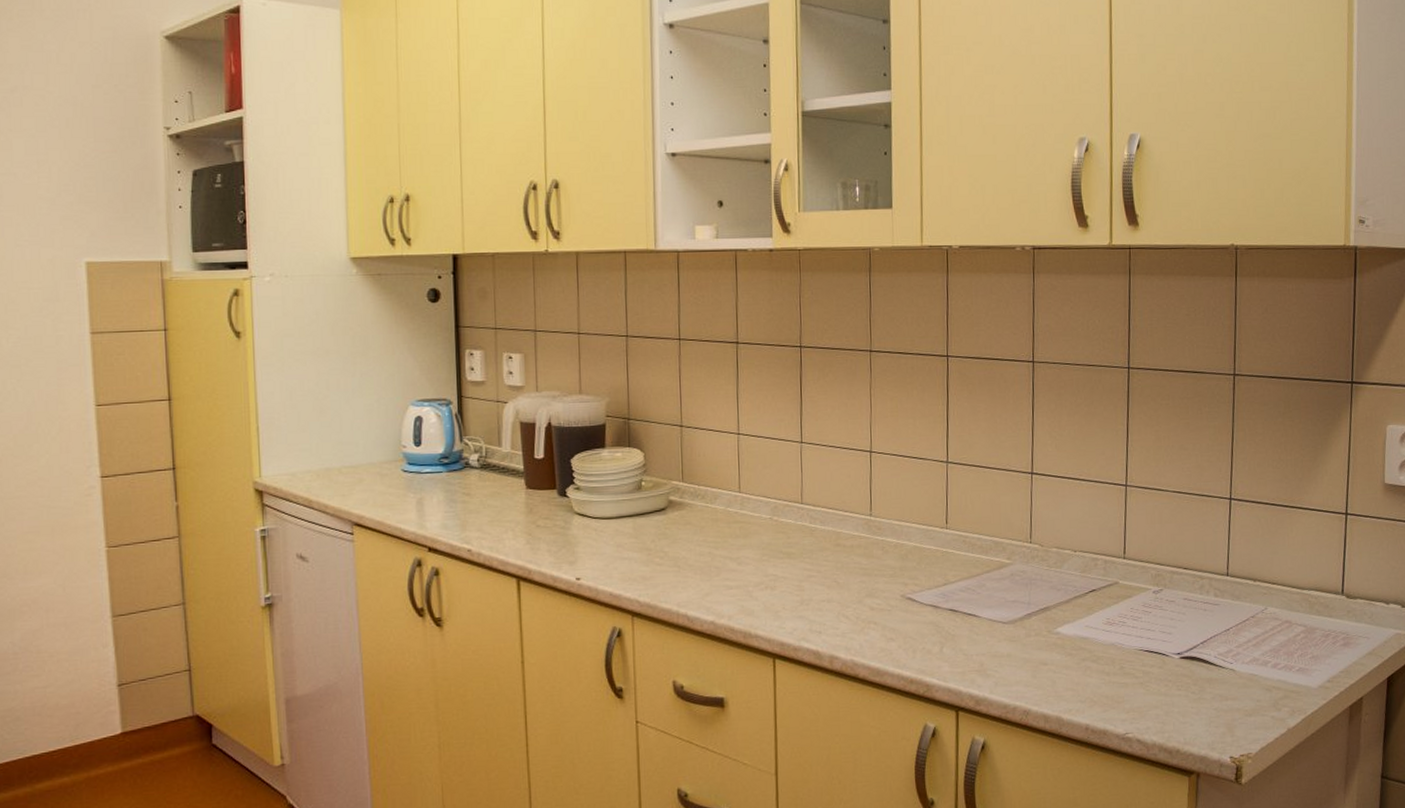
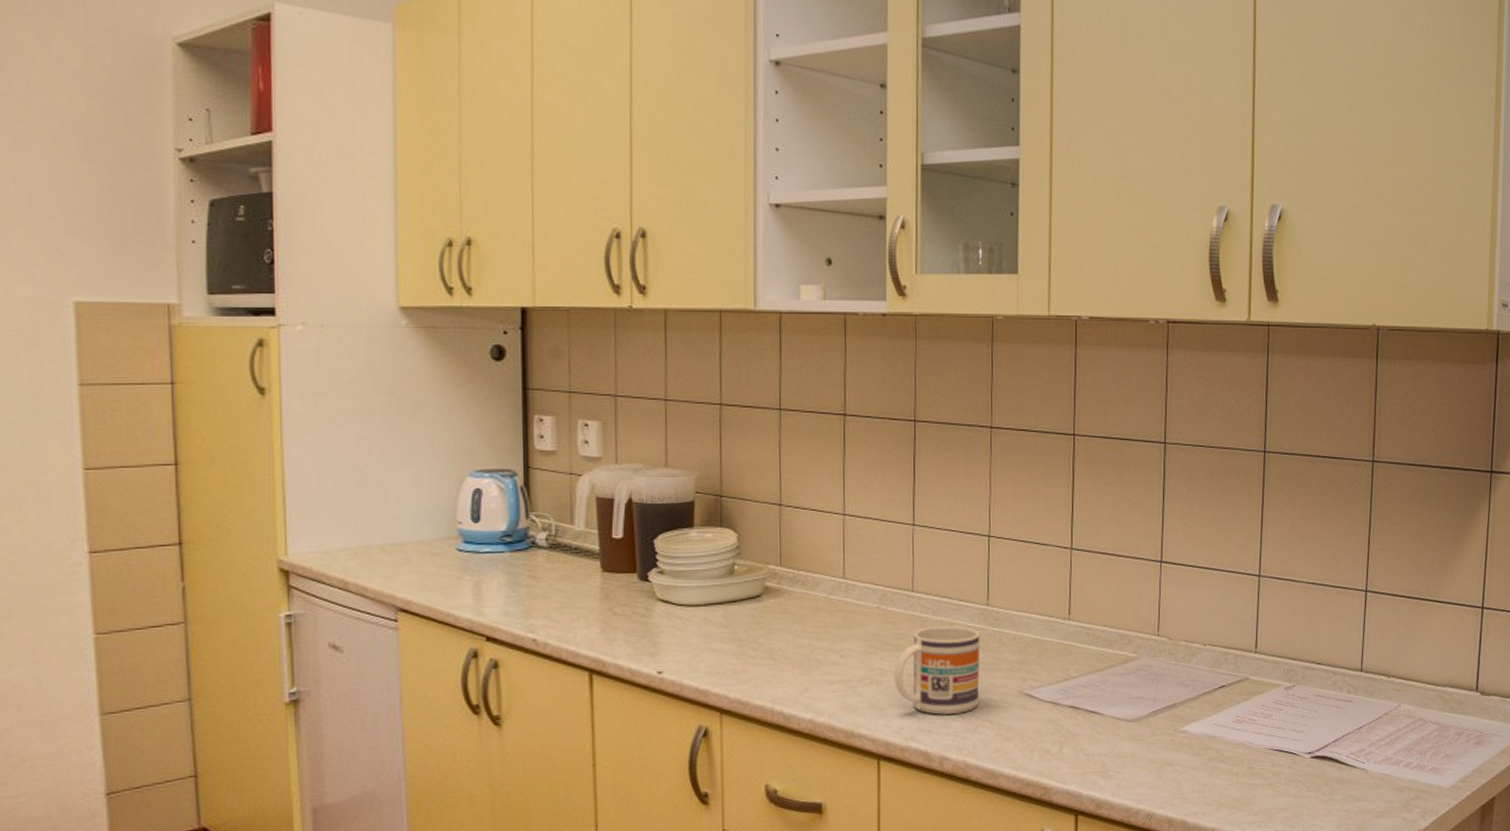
mug: none [786,535,865,617] -> present [894,626,980,715]

